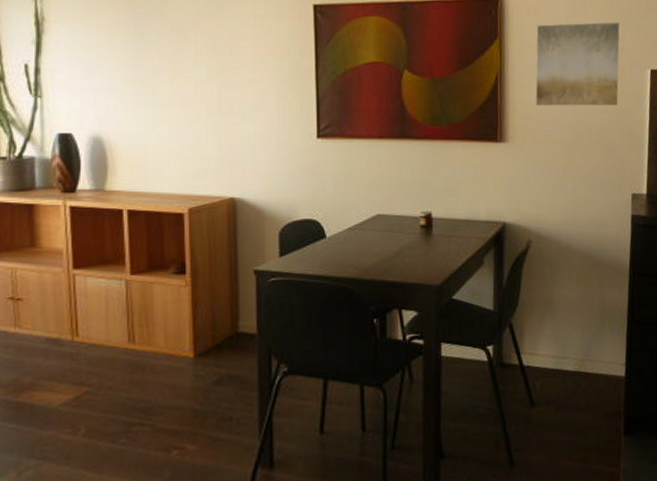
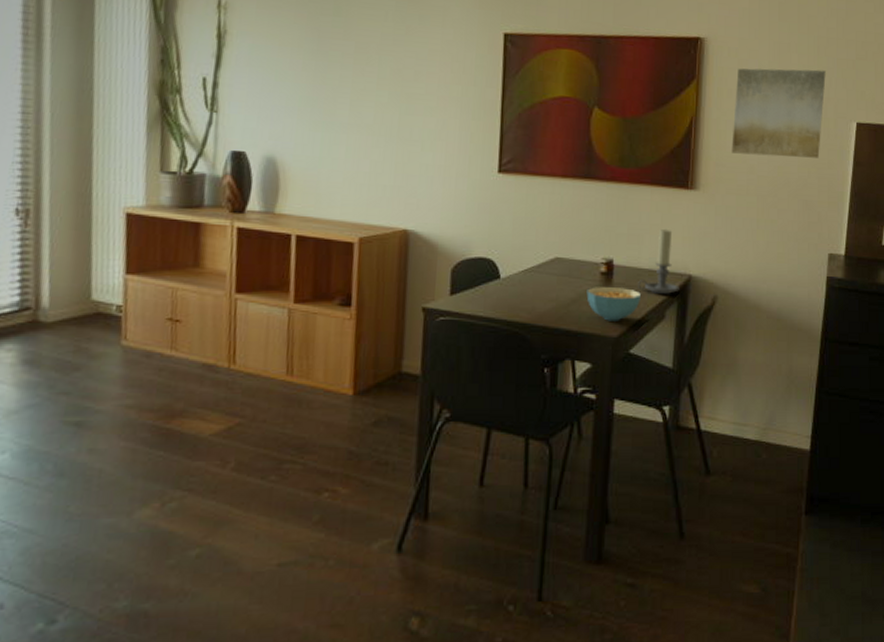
cereal bowl: none [408,238,460,271] -> present [586,287,641,321]
candle holder: none [456,180,495,242] -> present [638,228,680,294]

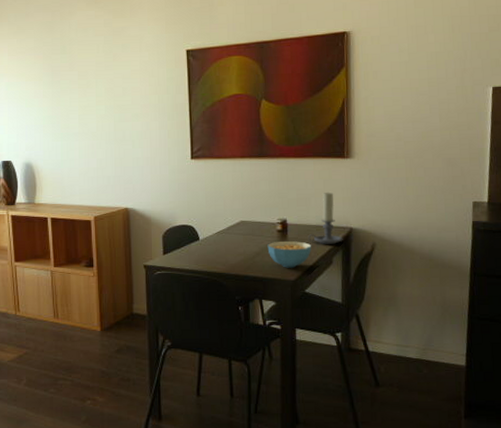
wall art: present [731,68,826,158] -> none [379,45,461,125]

